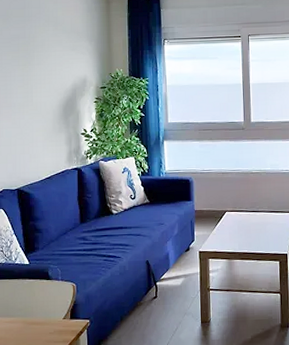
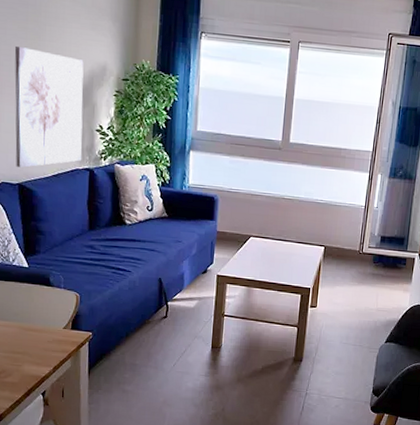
wall art: none [9,72,71,174] -> present [14,45,84,168]

